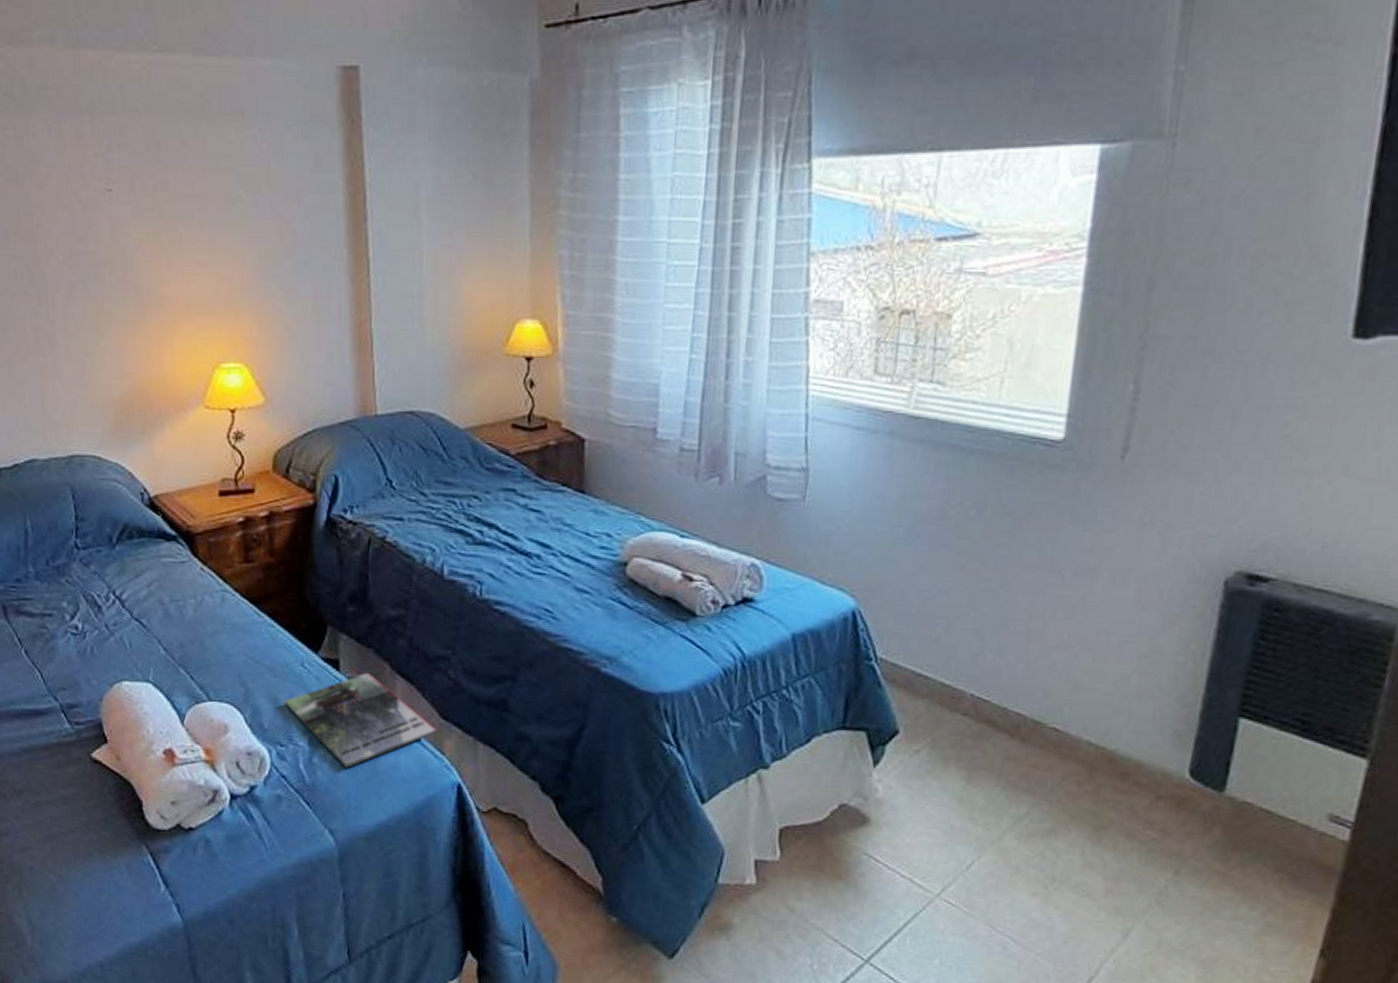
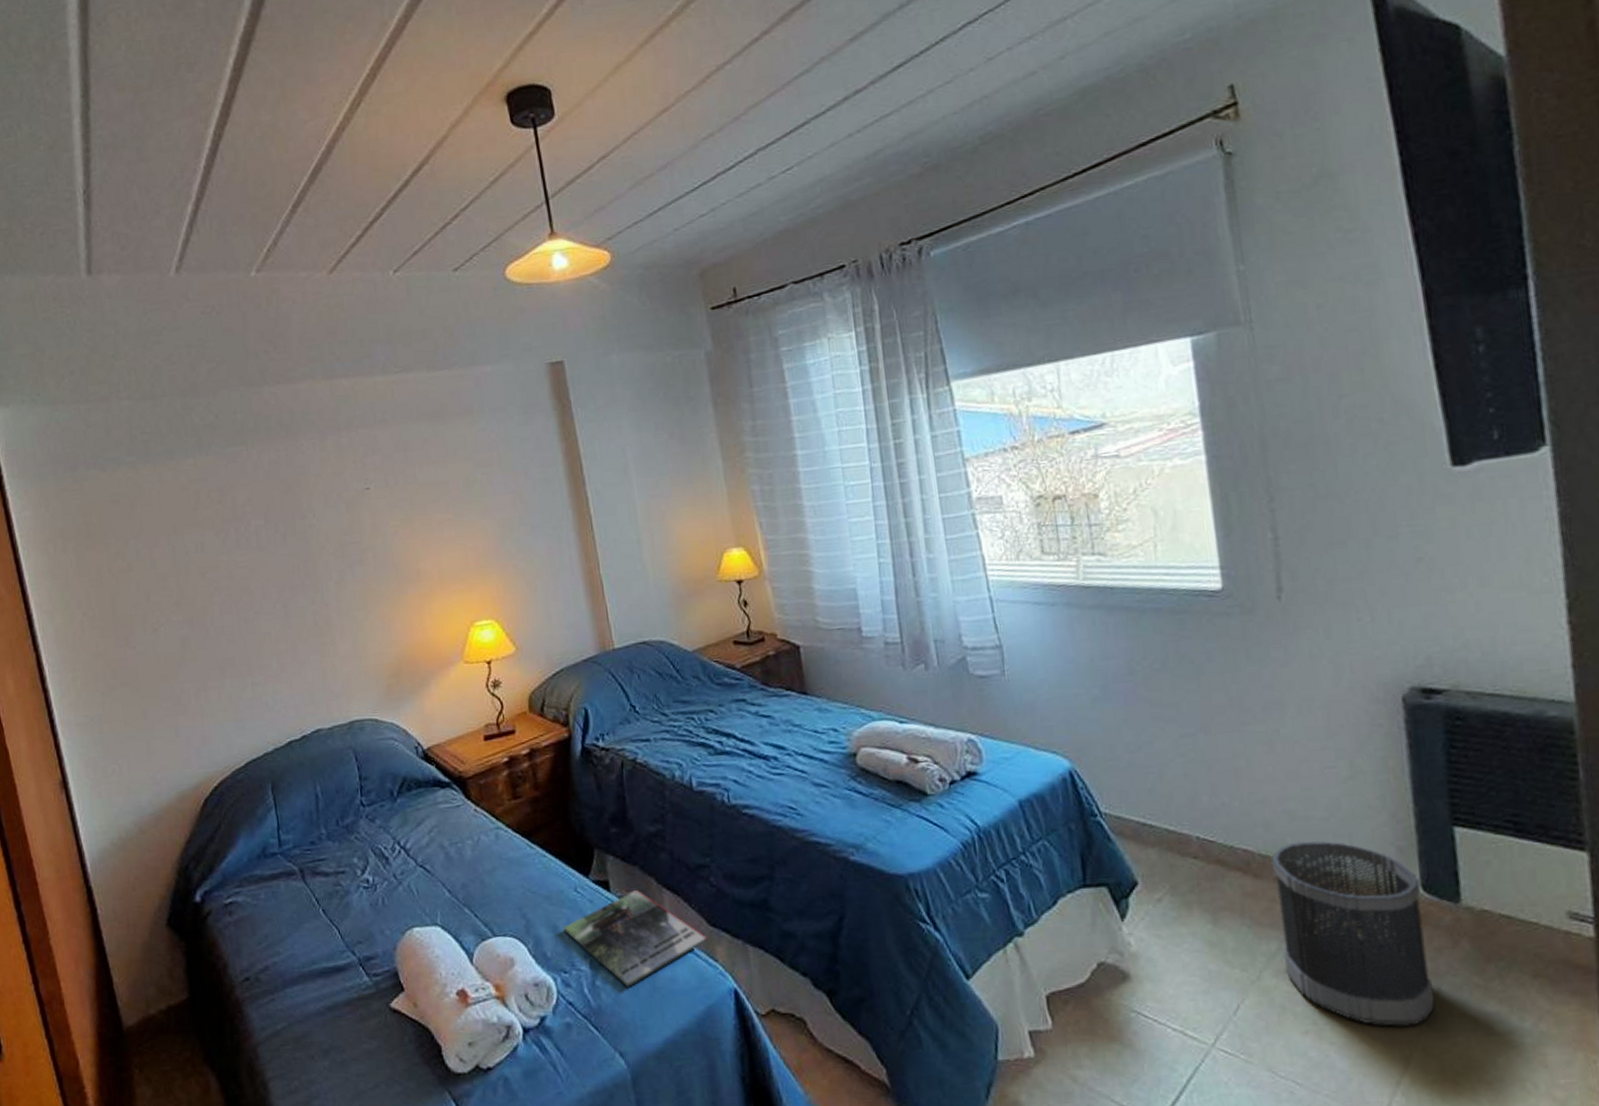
wastebasket: none [1029,712,1190,901] -> present [1272,841,1435,1027]

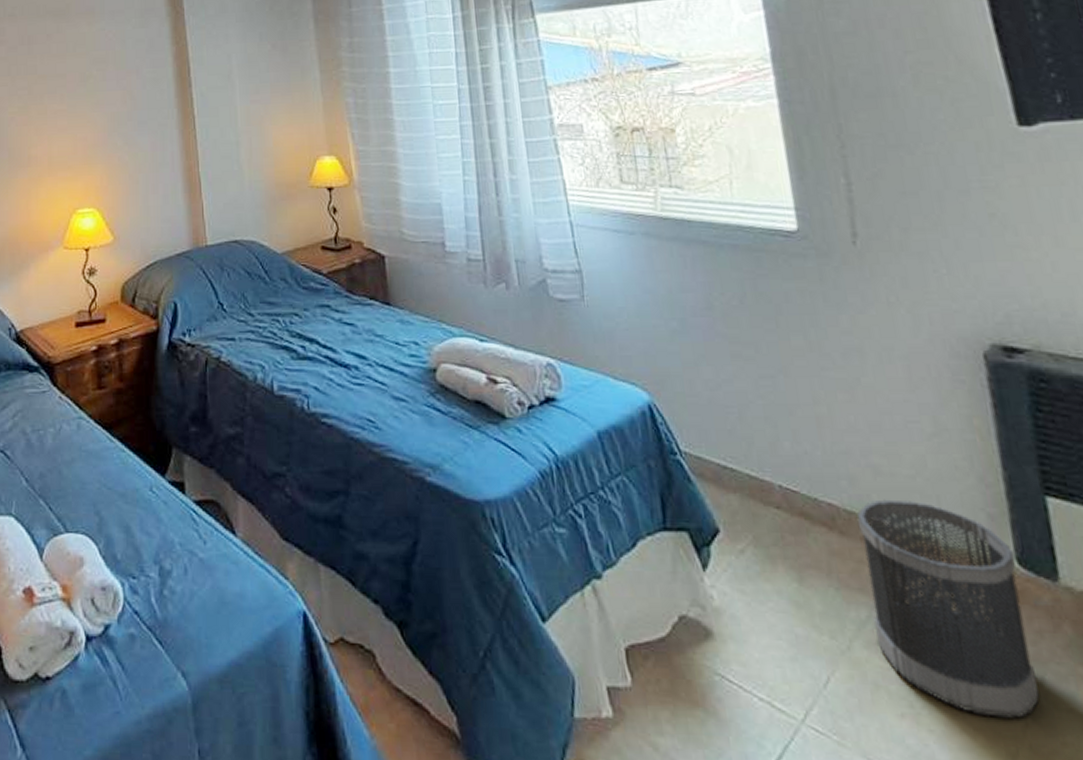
magazine: present [563,889,708,987] -> none [136,493,279,600]

